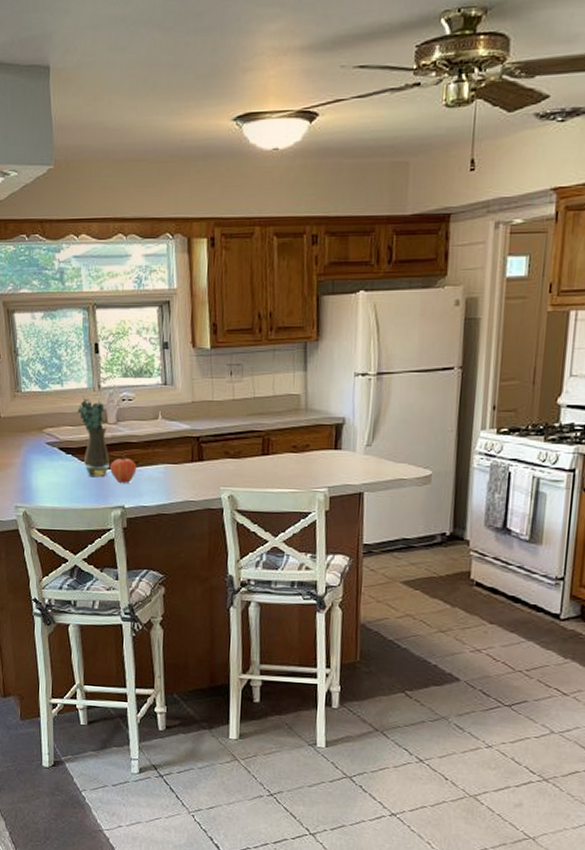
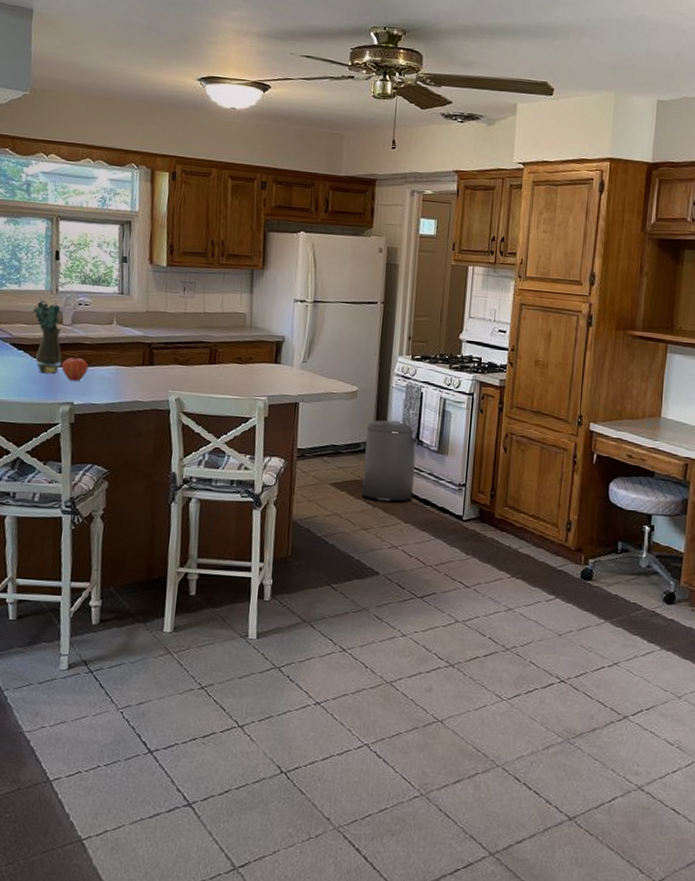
pedal bin: none [438,507,504,602] -> present [361,420,417,504]

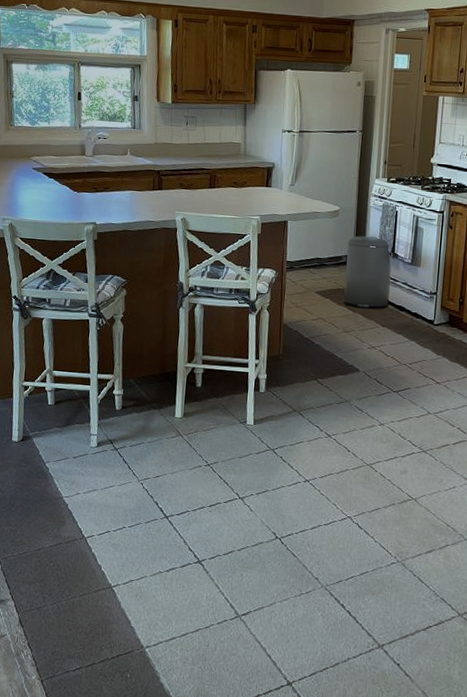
vase: present [32,298,63,374] -> none [60,134,86,198]
fruit: present [61,354,89,382] -> none [85,181,108,205]

